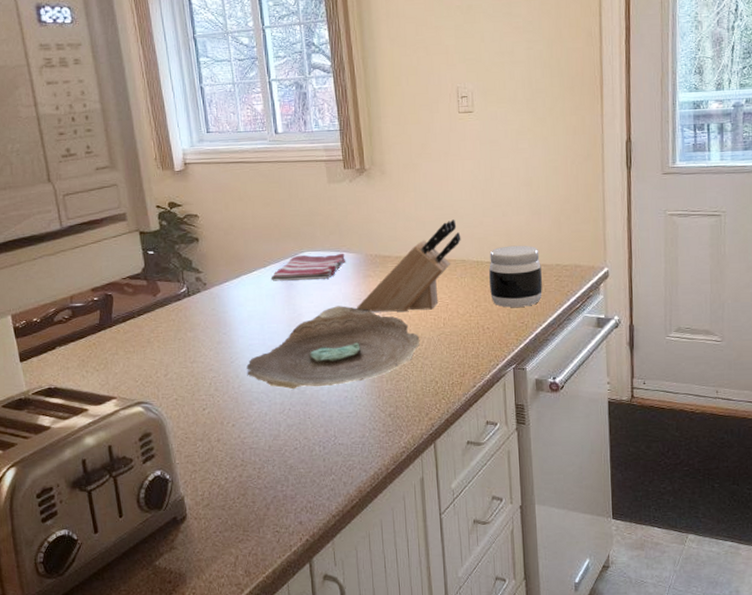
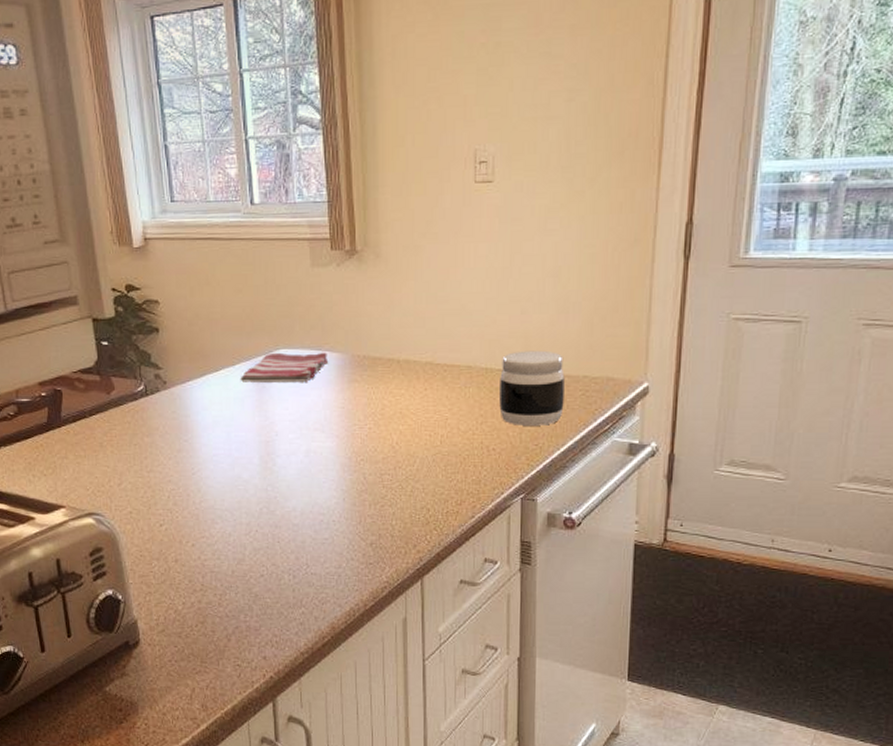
decorative bowl: present [246,306,420,390] -> none [209,415,411,509]
knife block: present [357,219,461,312] -> none [339,316,468,424]

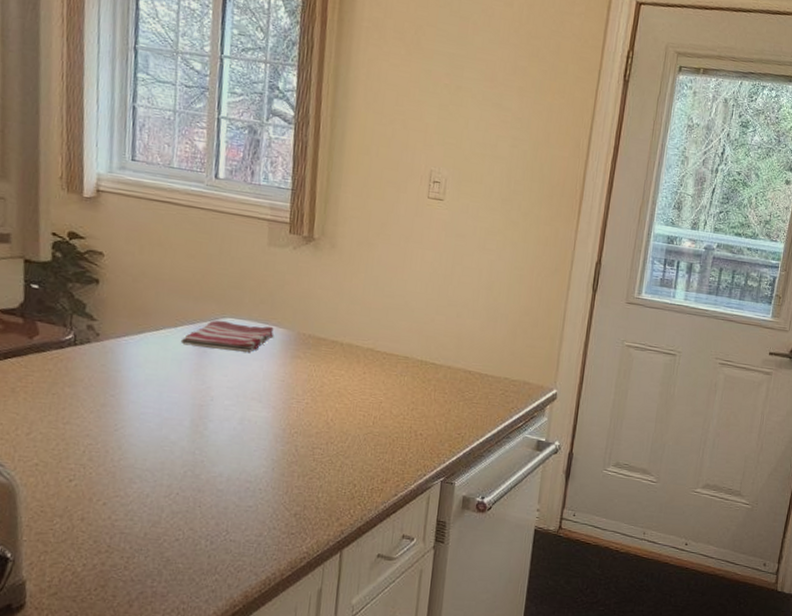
jar: present [499,350,565,426] -> none [429,349,489,418]

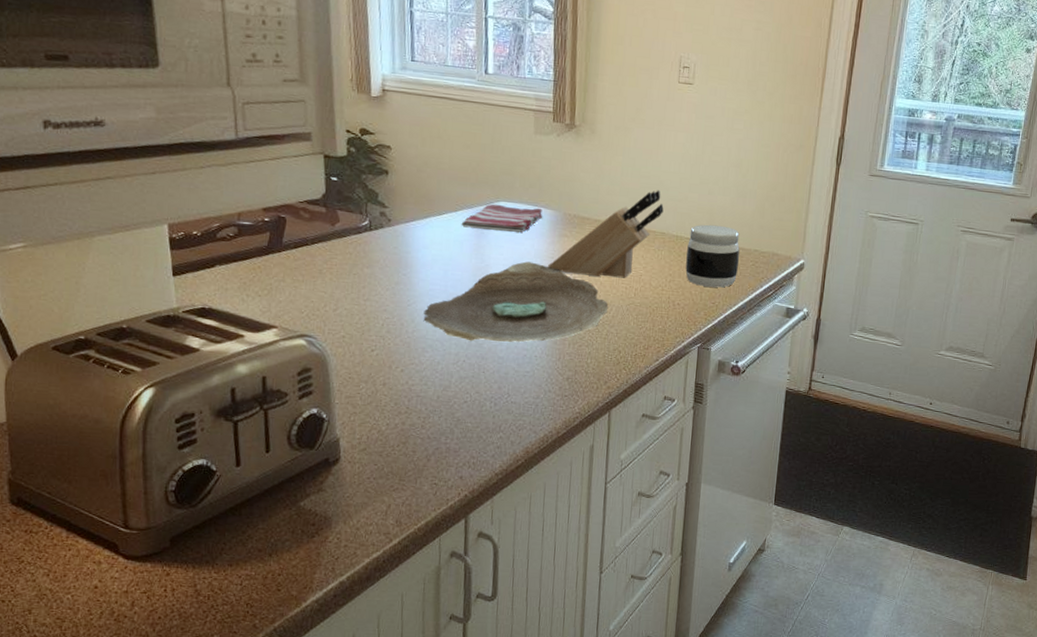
decorative bowl: none [132,384,344,474] -> present [423,261,609,343]
knife block: none [278,311,408,405] -> present [548,190,664,278]
jar: none [429,349,489,418] -> present [685,224,740,288]

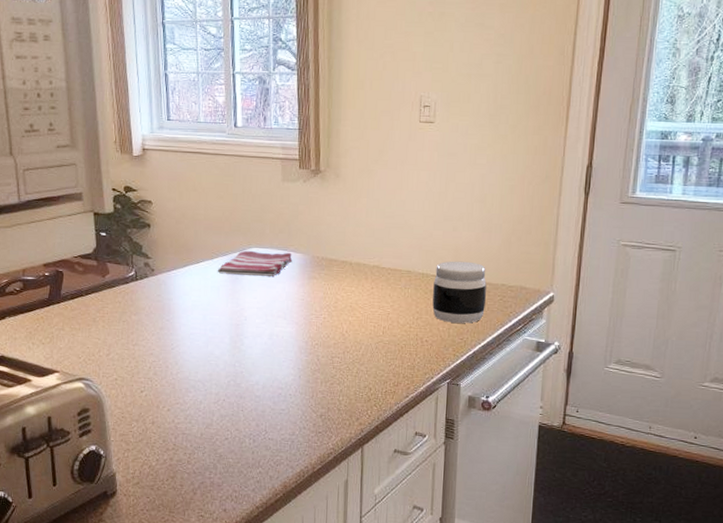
decorative bowl: present [423,261,609,343] -> none [186,304,358,382]
knife block: present [548,190,664,278] -> none [299,229,409,317]

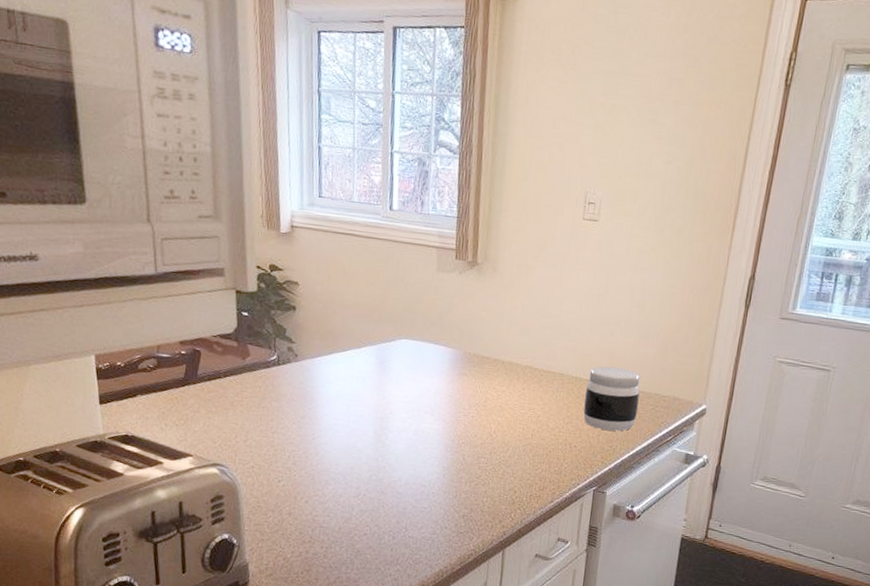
dish towel: present [217,250,293,276] -> none [364,341,444,370]

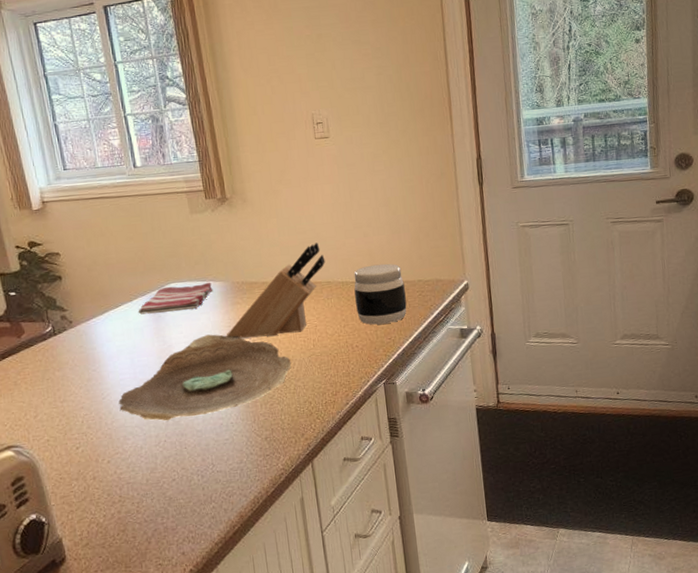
decorative bowl: none [327,399,506,479] -> present [118,334,292,421]
dish towel: none [364,341,444,370] -> present [138,282,213,315]
knife block: none [447,330,564,419] -> present [227,242,325,338]

